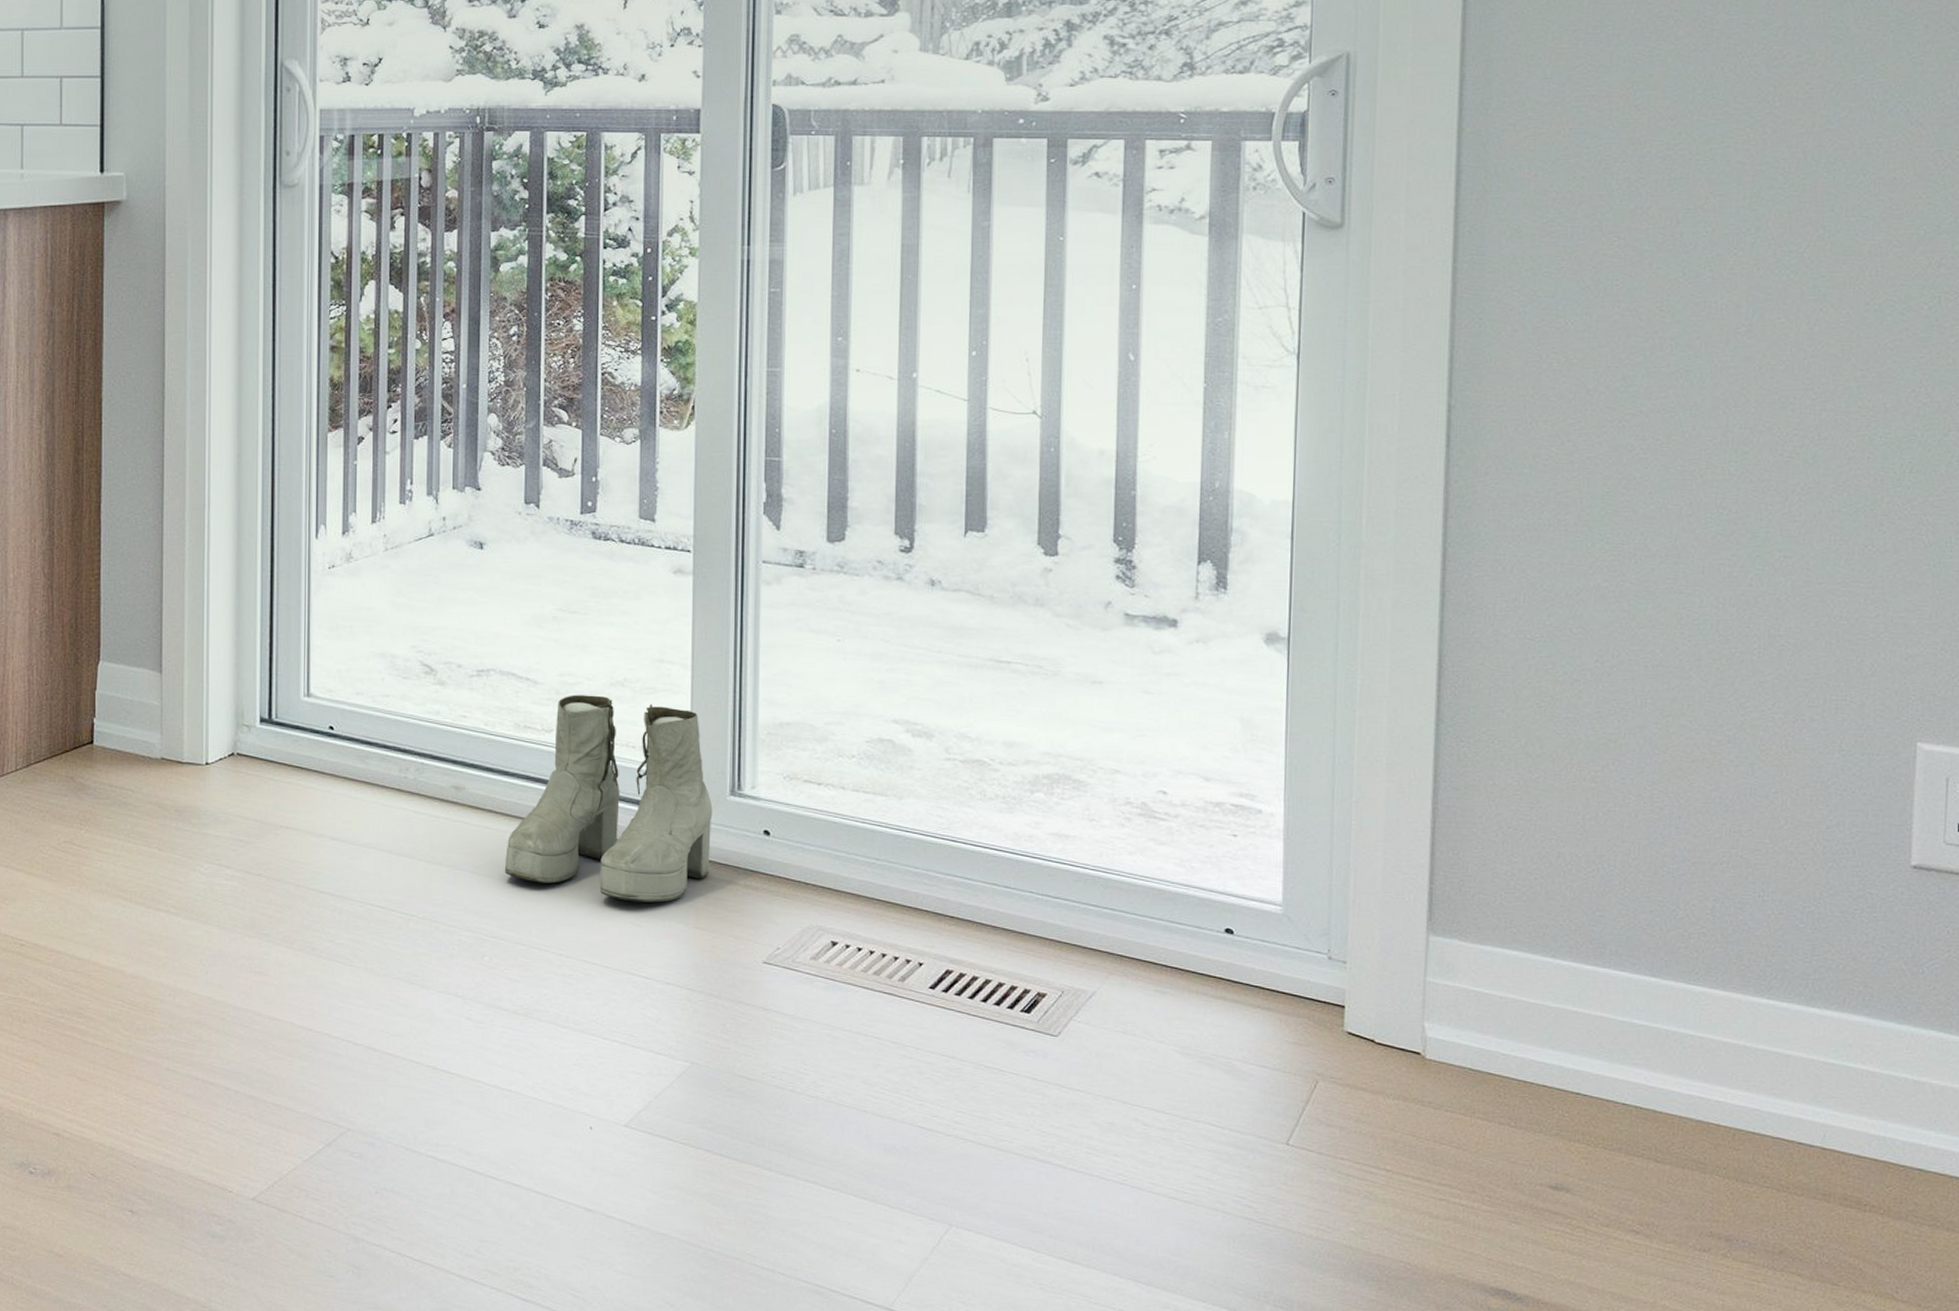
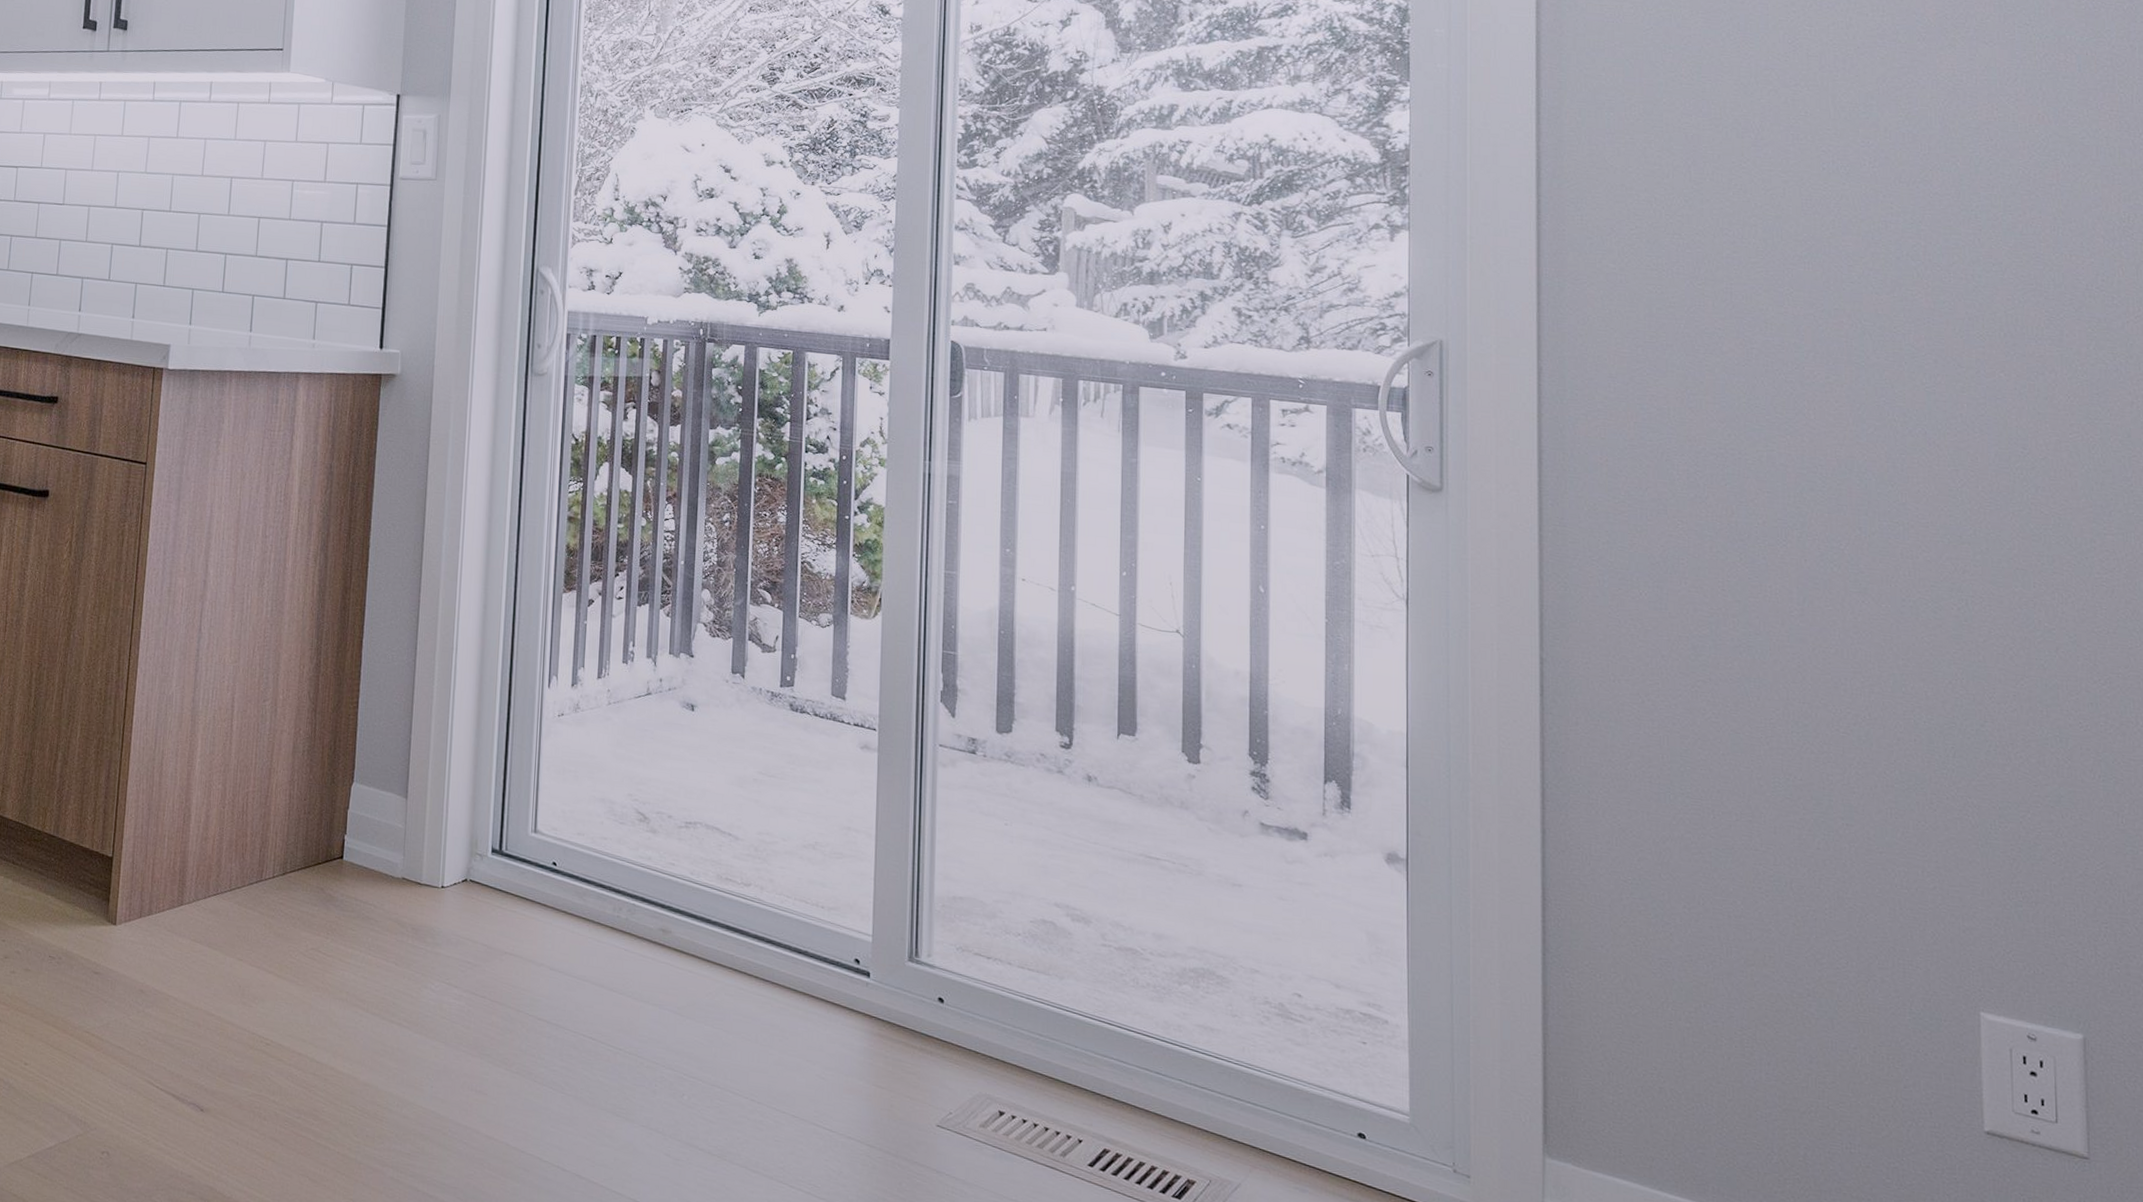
boots: present [504,695,713,903] -> none [704,853,893,1059]

